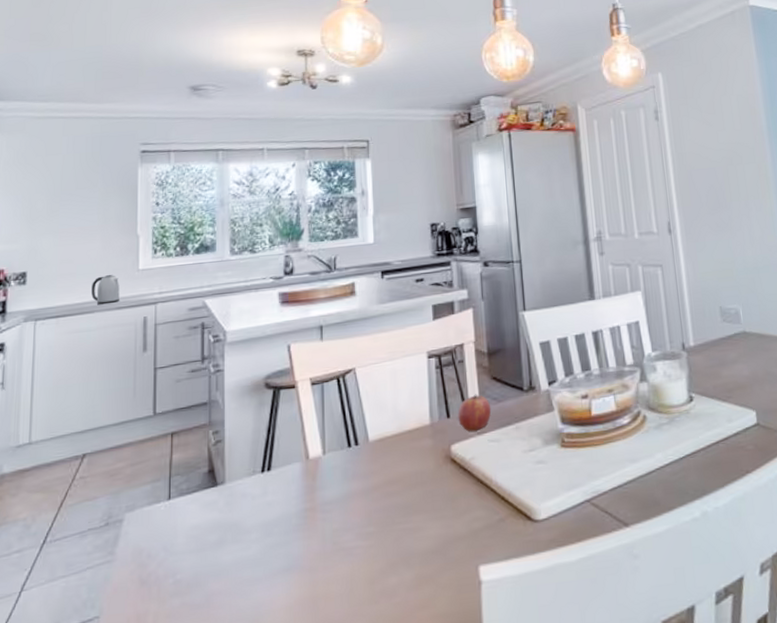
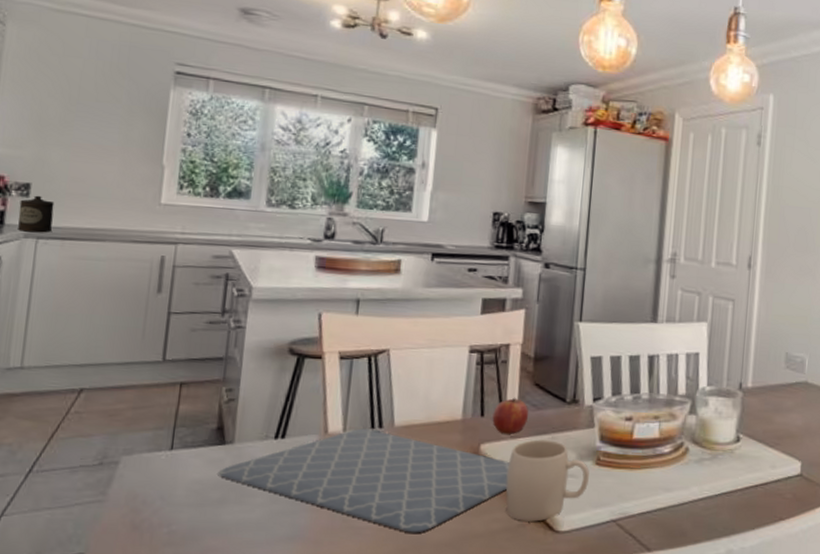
canister: none [18,281,48,317] -> present [18,195,55,233]
kettle: present [91,275,120,305] -> none [104,203,138,236]
placemat: none [213,447,482,546] -> present [218,428,510,533]
mug: none [479,430,558,516] -> present [505,439,590,522]

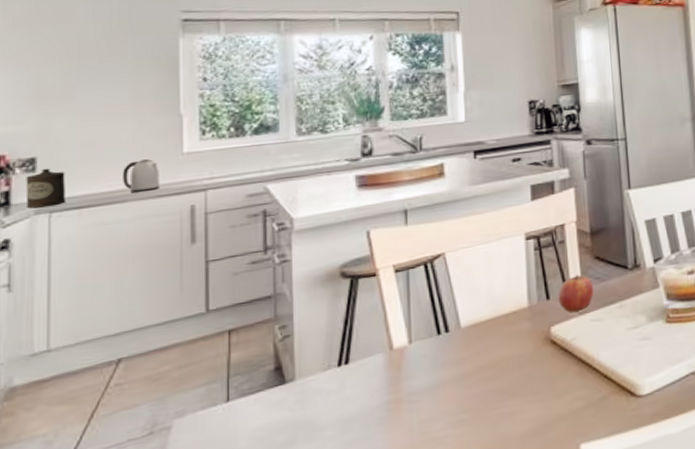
kettle: none [104,203,138,236] -> present [123,159,159,194]
placemat: present [218,428,510,533] -> none [282,335,583,432]
mug: present [505,439,590,522] -> none [580,308,662,394]

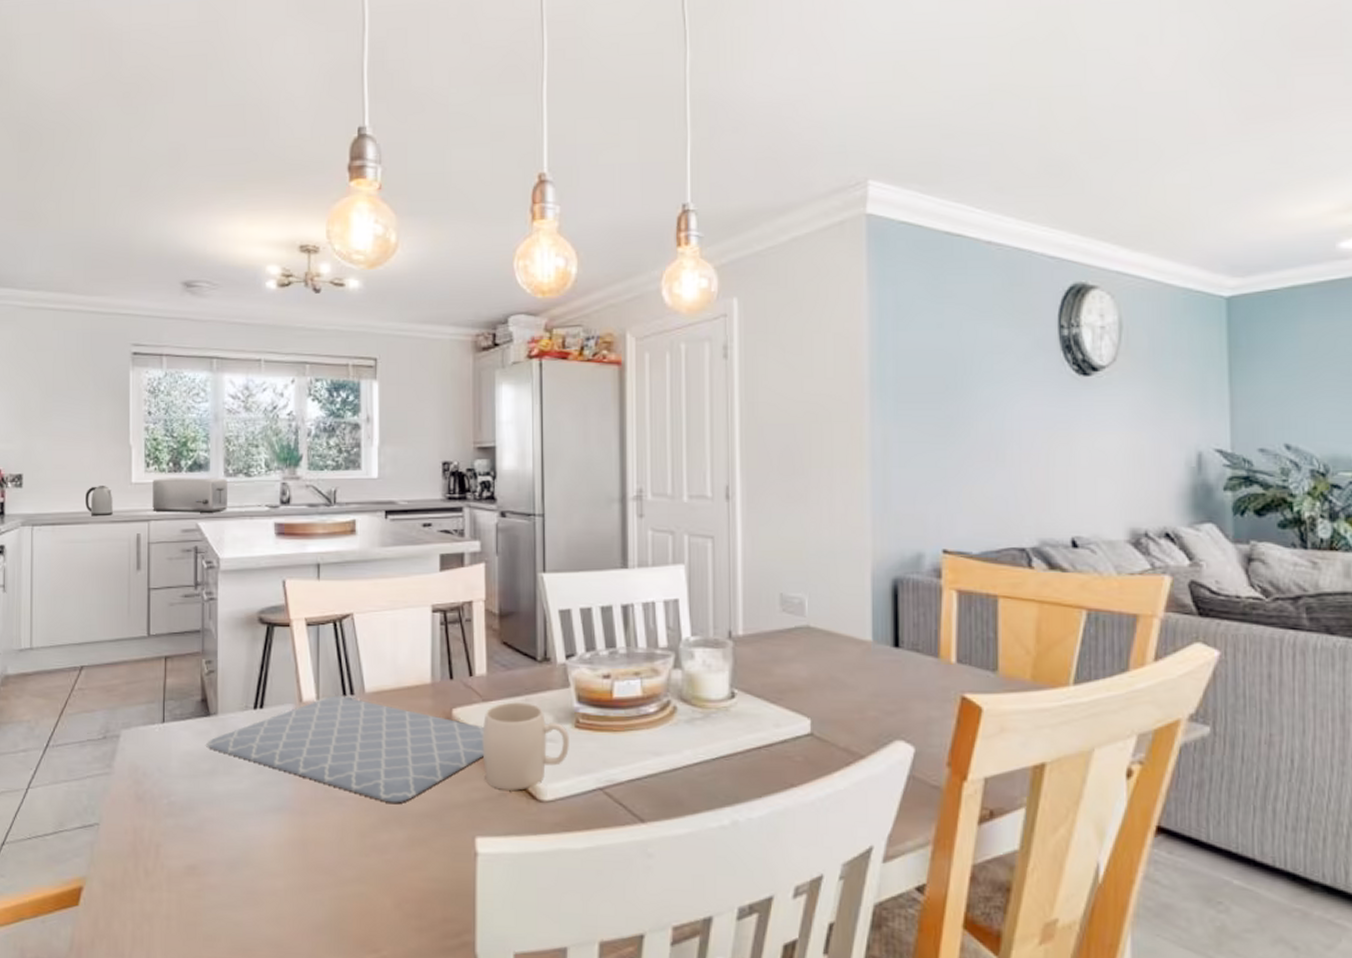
canister: present [25,168,65,209] -> none [15,485,43,520]
toaster: none [210,138,301,180] -> present [153,478,227,513]
placemat: none [282,335,583,432] -> present [206,696,485,803]
fruit: present [558,274,594,312] -> none [462,657,499,697]
mug: none [580,308,662,394] -> present [482,702,569,791]

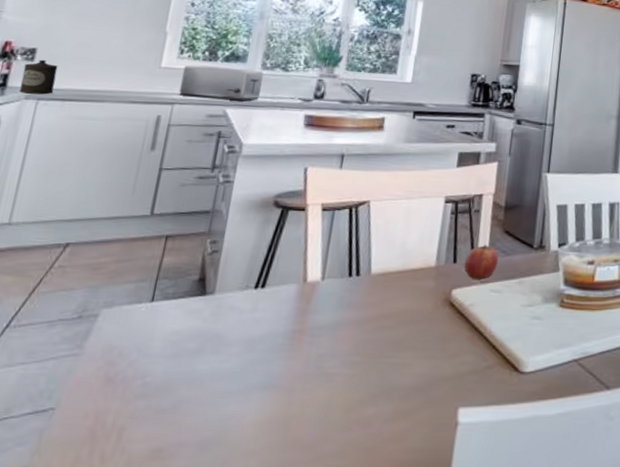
canister: none [15,485,43,520] -> present [20,59,58,94]
kettle: present [85,486,113,517] -> none [104,66,138,97]
placemat: present [206,696,485,803] -> none [196,276,480,378]
fruit: none [462,657,499,697] -> present [464,244,499,279]
mug: present [482,702,569,791] -> none [474,284,554,364]

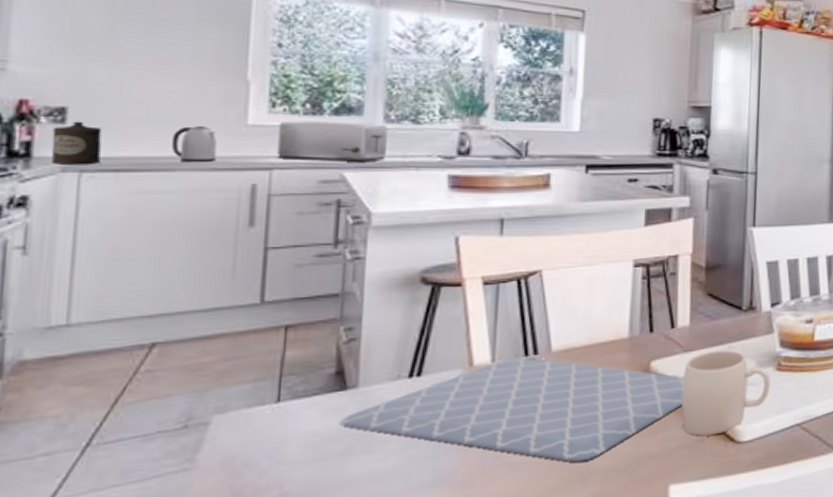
kettle: none [104,66,138,97] -> present [172,126,217,163]
placemat: none [196,276,480,378] -> present [339,356,685,462]
fruit: present [464,244,499,279] -> none [663,309,703,348]
mug: none [474,284,554,364] -> present [681,350,770,436]

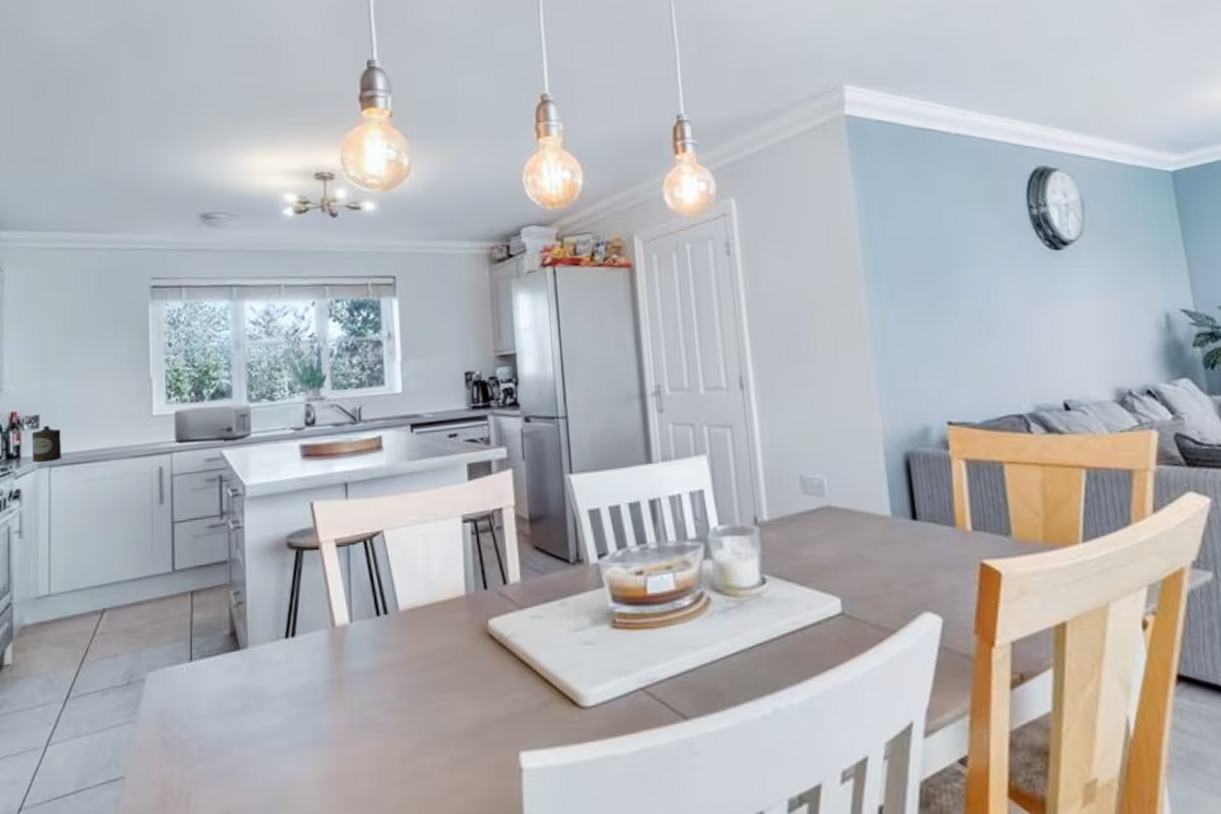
kettle: present [172,126,217,163] -> none [105,420,134,453]
placemat: present [339,356,685,462] -> none [237,616,523,725]
mug: present [681,350,770,436] -> none [519,606,608,700]

